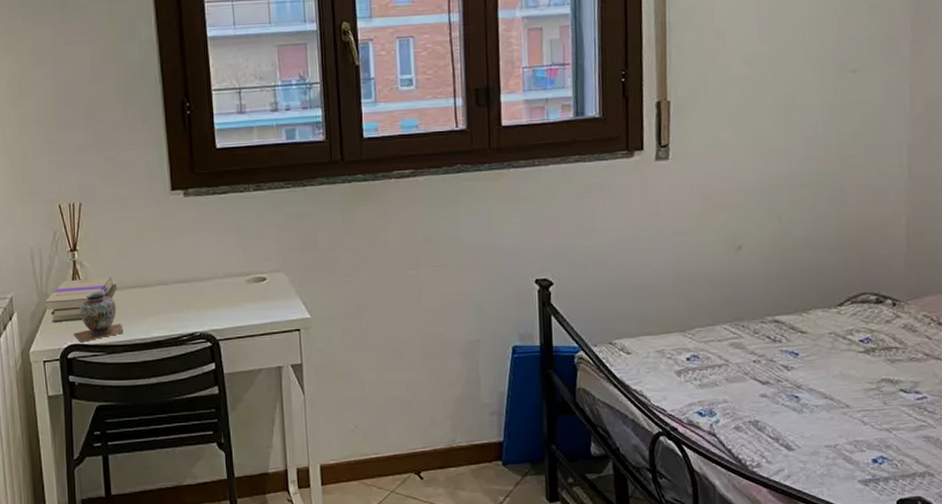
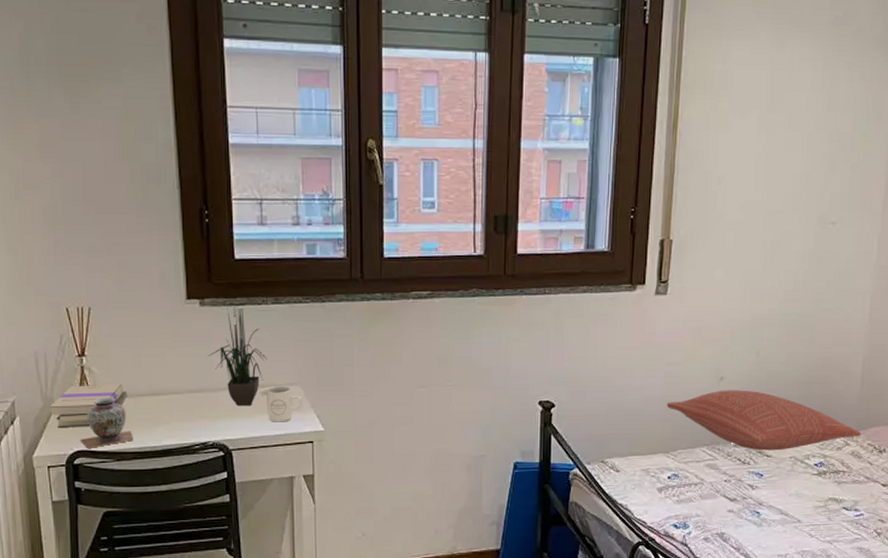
potted plant: none [193,185,251,294] -> present [208,297,267,405]
mug: none [251,273,288,311] -> present [266,385,303,422]
pillow: none [678,259,914,327] -> present [666,390,861,451]

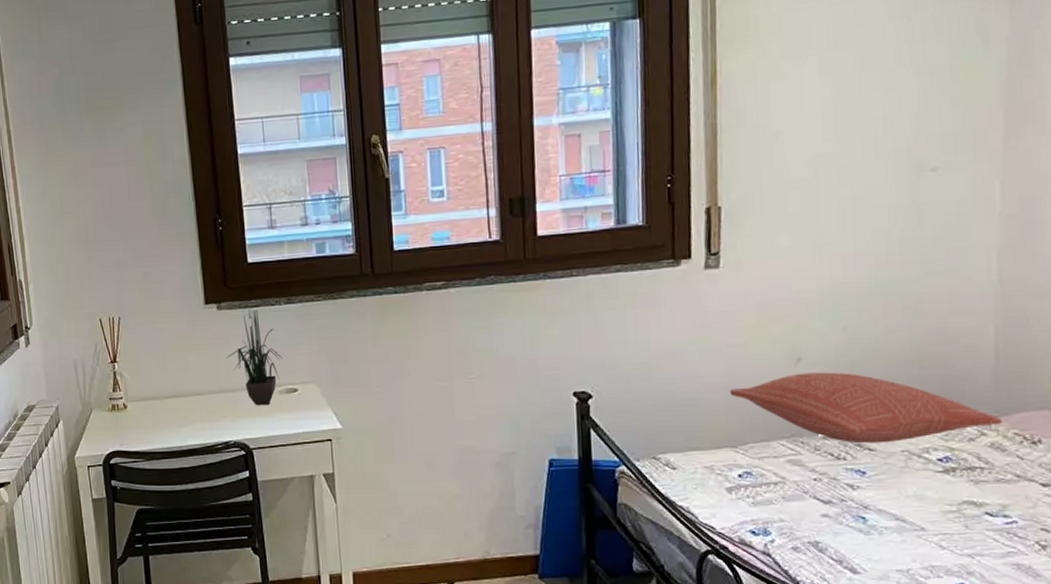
books: present [50,384,128,427] -> none [88,387,156,429]
decorative vase: present [80,397,134,448] -> none [114,400,162,449]
mug: present [266,385,303,422] -> none [283,384,320,421]

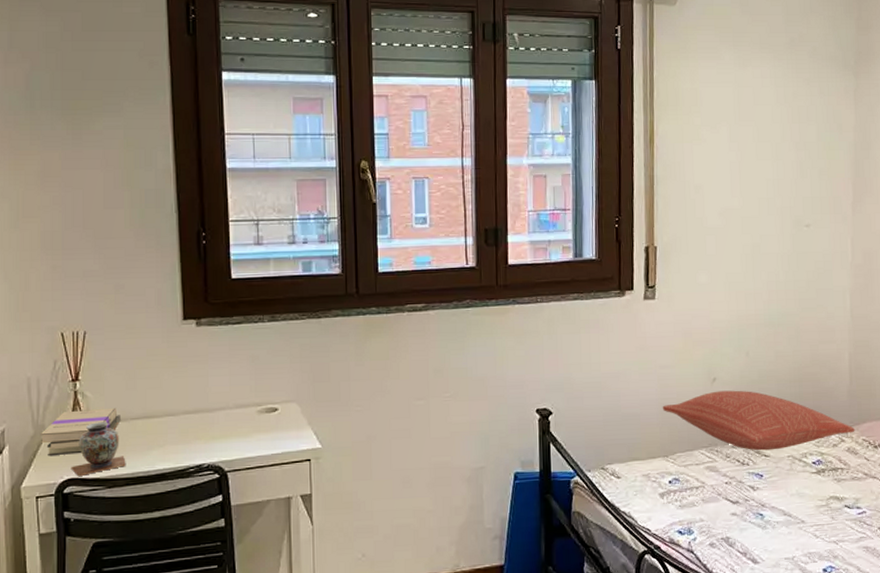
books: none [88,387,156,429] -> present [41,407,122,455]
decorative vase: none [114,400,162,449] -> present [71,422,126,476]
potted plant: present [226,299,283,405] -> none [203,316,263,425]

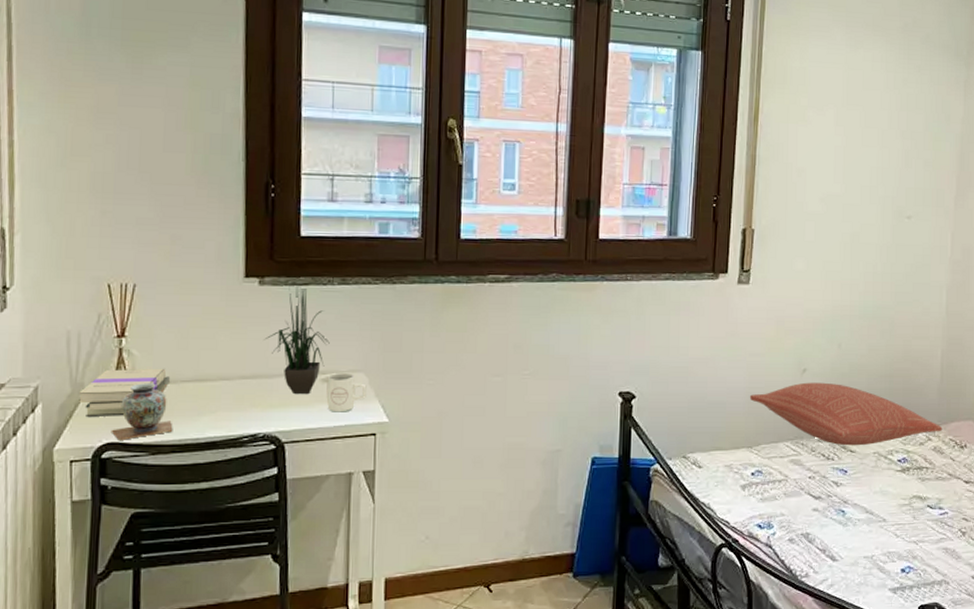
potted plant: none [203,316,263,425] -> present [264,276,330,393]
mug: none [263,403,300,441] -> present [326,372,367,412]

